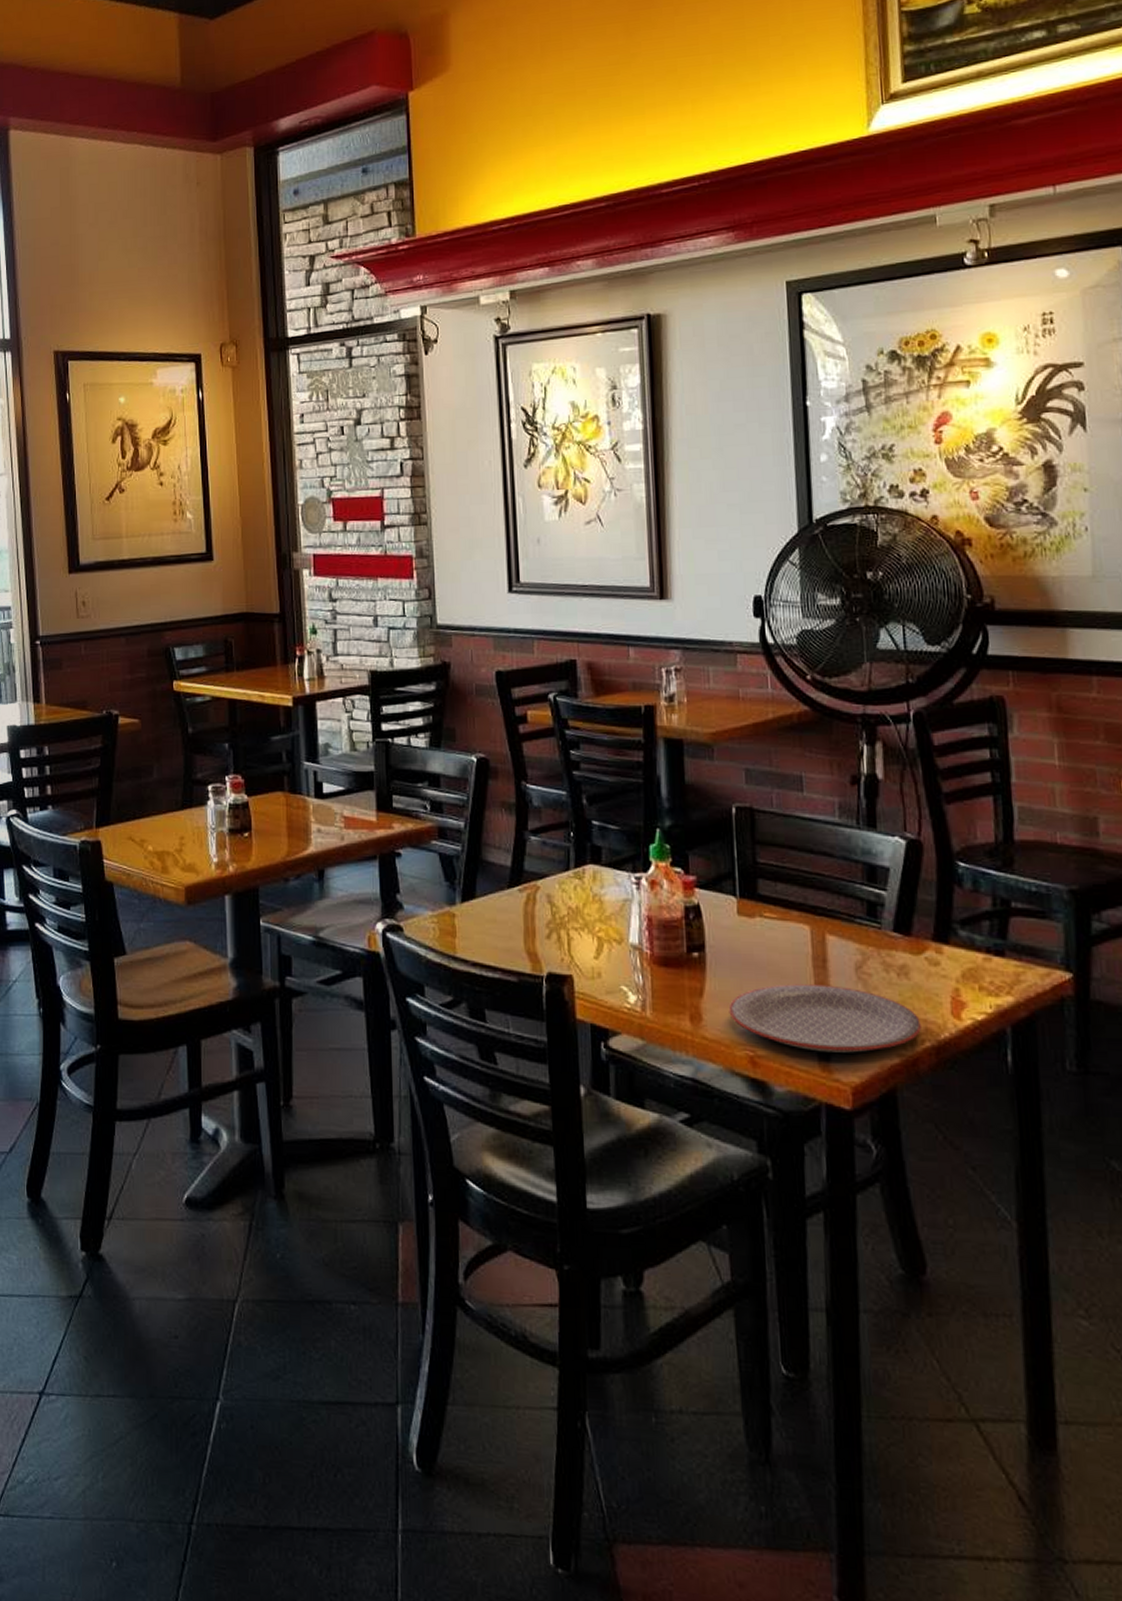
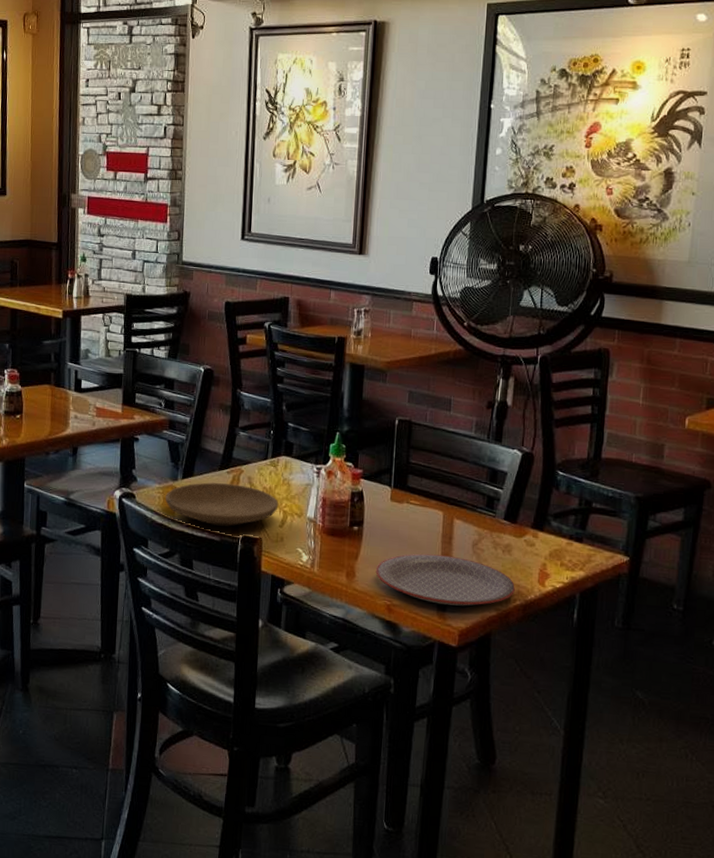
plate: none [442,905,591,962] -> present [165,482,279,527]

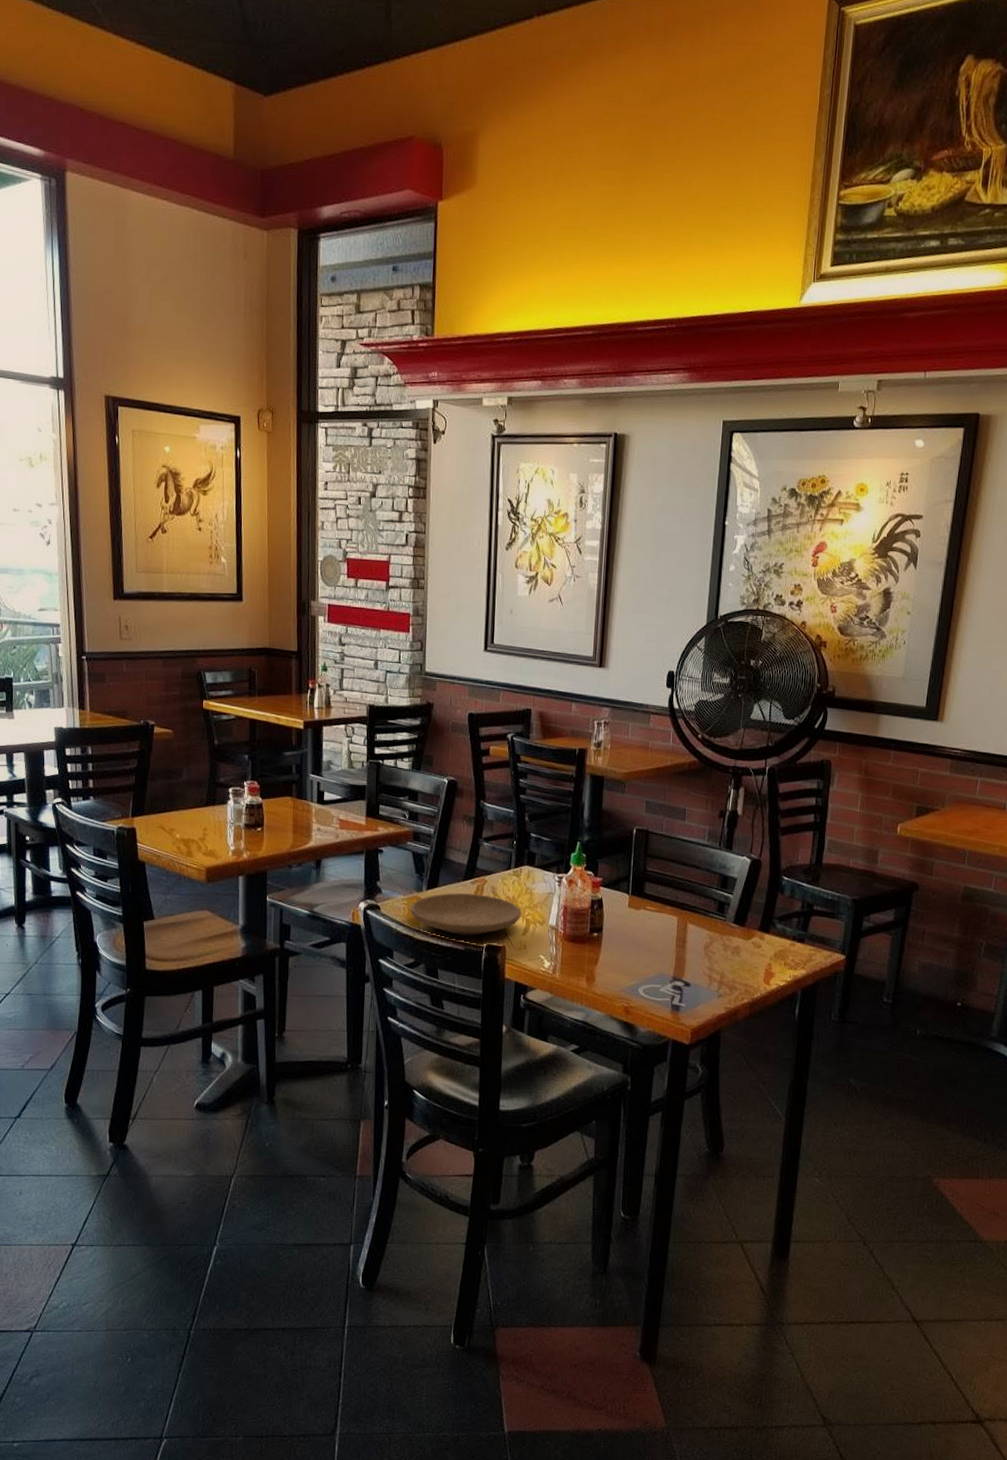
plate: present [375,553,516,606] -> none [614,957,744,1006]

